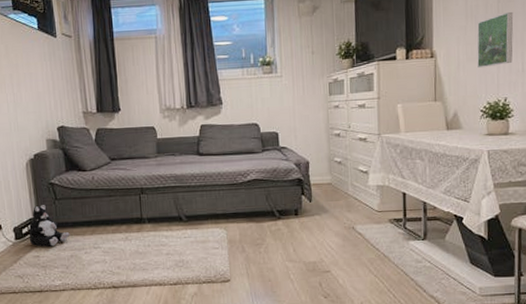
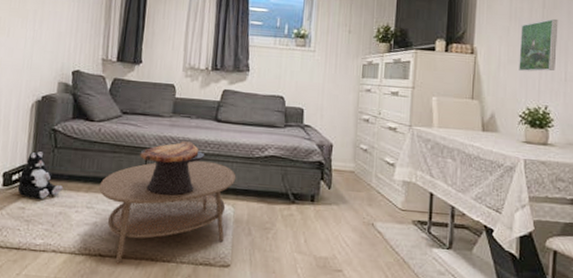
coffee table: none [102,192,225,292] -> present [99,161,236,264]
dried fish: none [133,177,193,229] -> present [140,141,205,196]

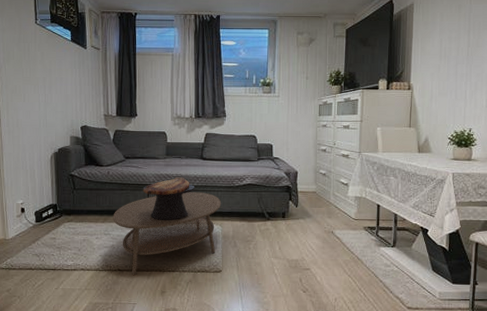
plush toy: present [17,150,64,199] -> none [48,192,84,230]
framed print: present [519,19,558,72] -> none [448,56,481,102]

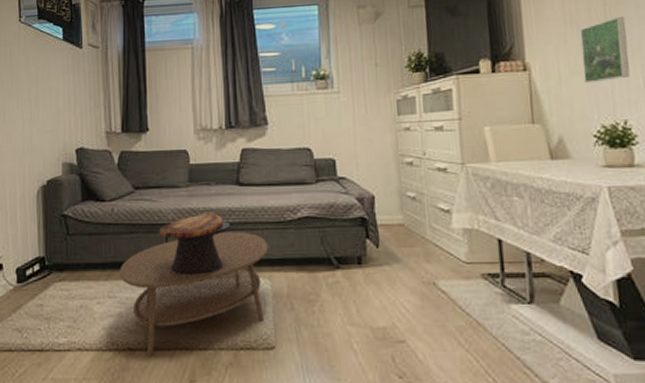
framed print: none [448,56,481,102] -> present [579,17,630,84]

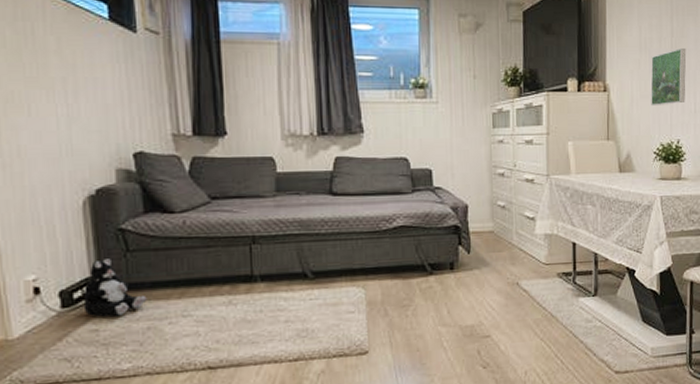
plush toy: none [33,240,81,293] -> present [83,257,147,317]
coffee table: present [119,232,269,357] -> none [195,242,364,374]
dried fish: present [159,211,231,276] -> none [241,222,323,289]

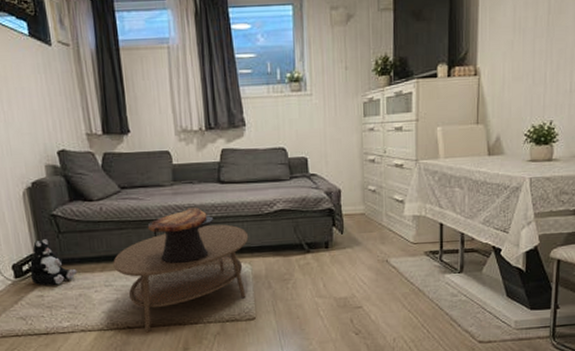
coffee table: none [195,242,364,374] -> present [113,224,249,333]
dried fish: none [241,222,323,289] -> present [147,207,214,264]
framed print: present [650,49,687,107] -> none [523,26,564,88]

